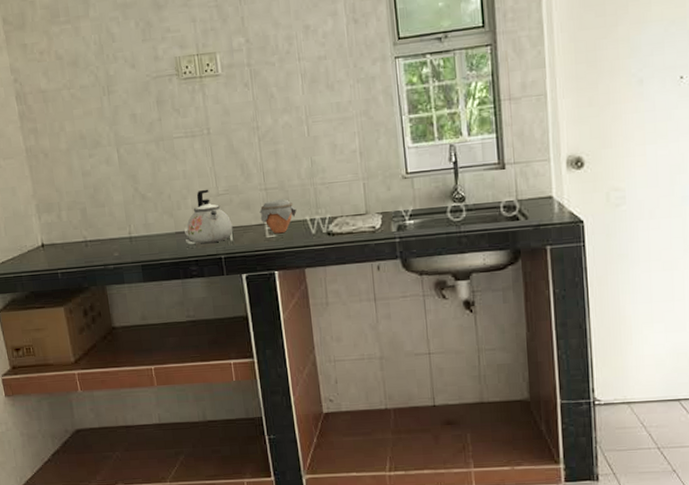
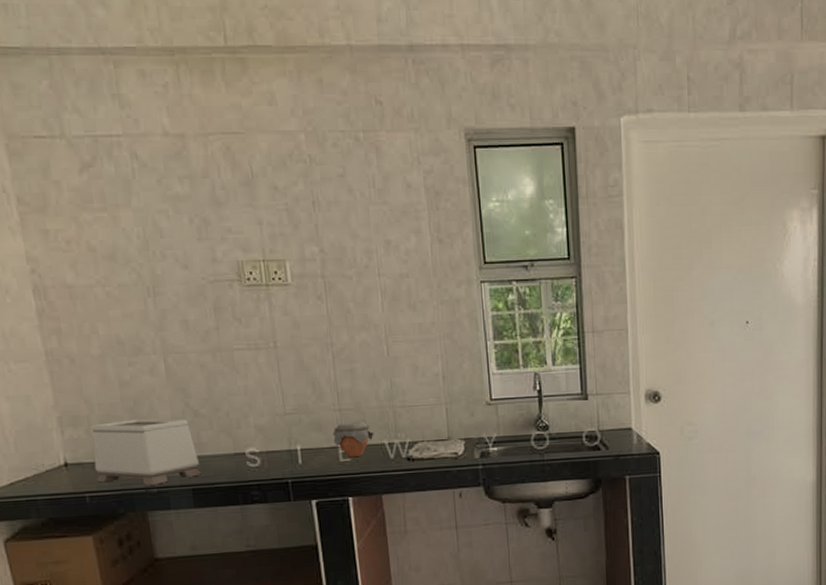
toaster: none [61,202,149,262] -> present [91,418,202,485]
kettle: present [186,189,233,244] -> none [247,407,302,467]

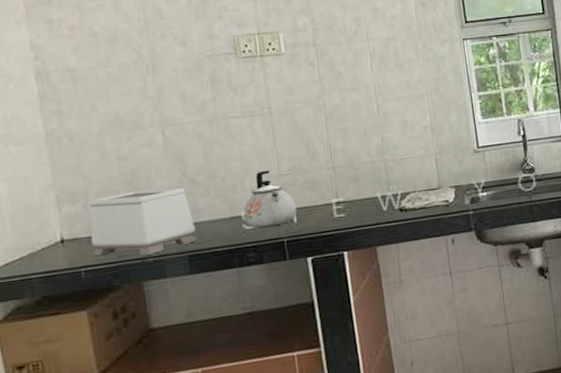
kettle: none [247,407,302,467] -> present [243,170,297,228]
jar: present [332,421,374,458] -> none [326,177,367,213]

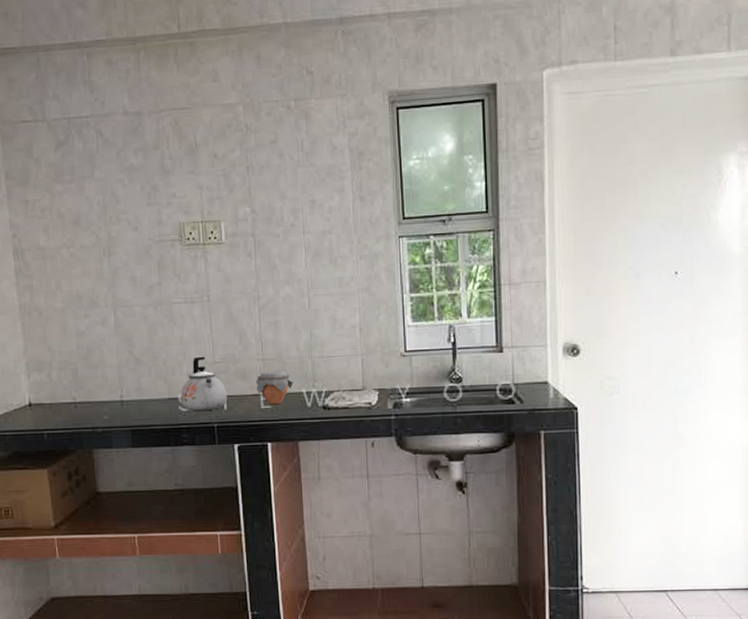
toaster: present [89,187,198,257] -> none [52,365,140,425]
jar: none [326,177,367,213] -> present [255,370,293,405]

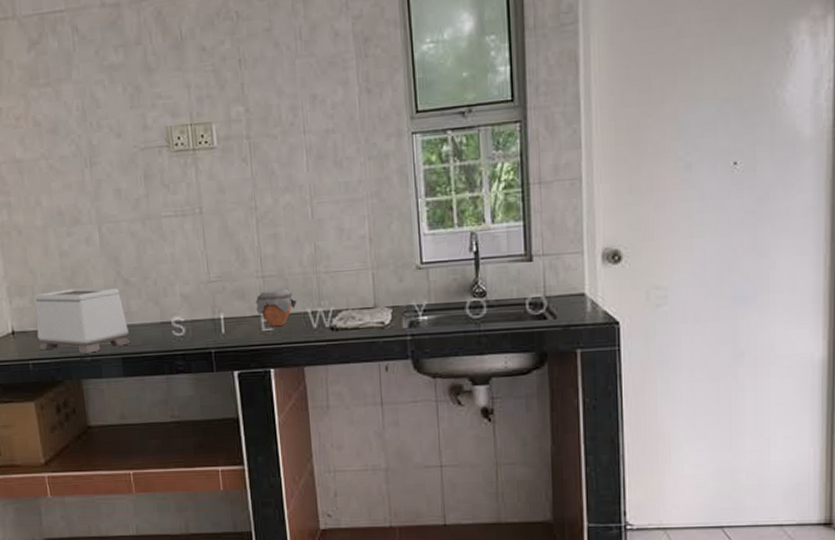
toaster: none [52,365,140,425] -> present [35,288,131,354]
kettle: present [180,356,228,412] -> none [173,275,225,336]

